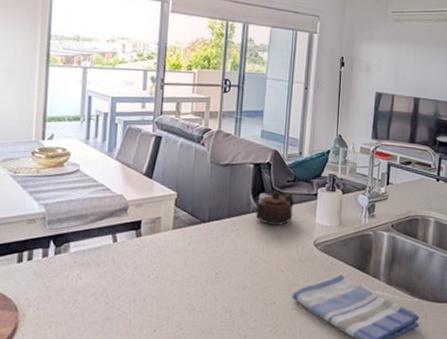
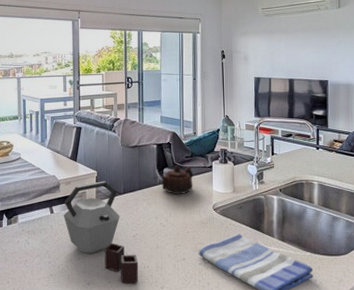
kettle: none [129,205,219,331] -> present [63,181,139,284]

